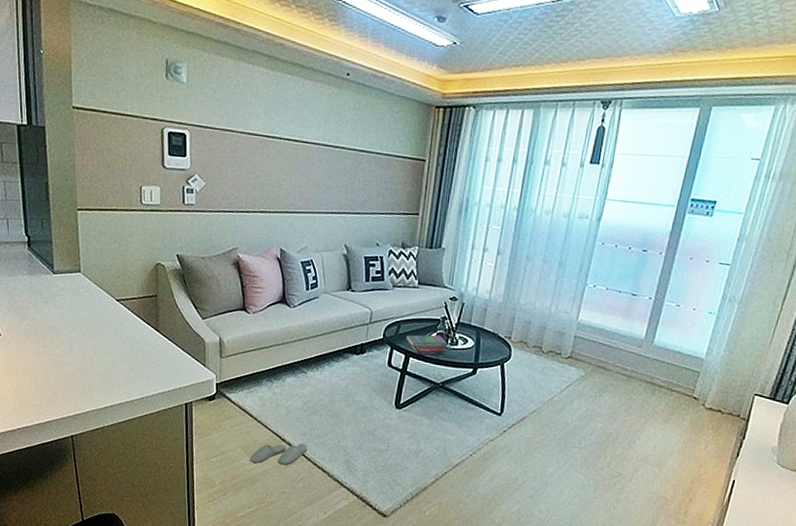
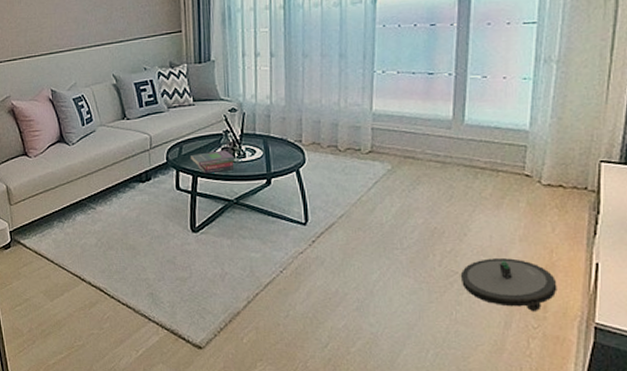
slippers: present [249,443,308,465] -> none [52,281,109,307]
robot vacuum: none [623,465,699,515] -> present [460,258,557,311]

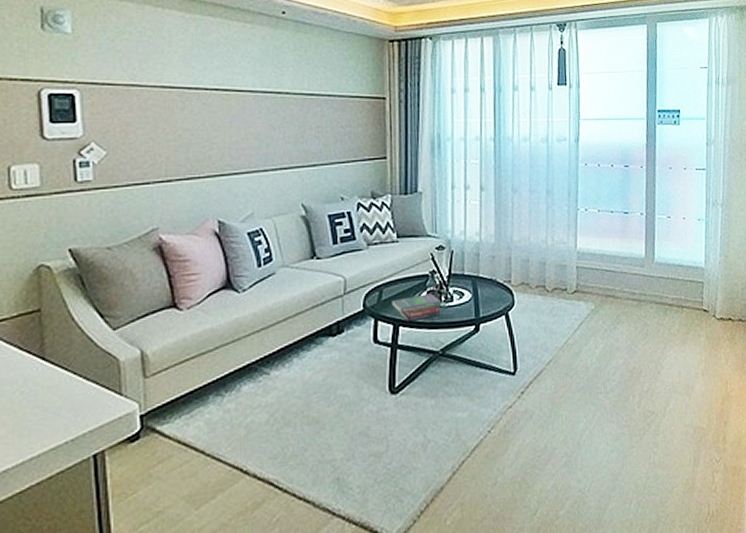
robot vacuum: present [460,258,557,311] -> none [656,392,733,444]

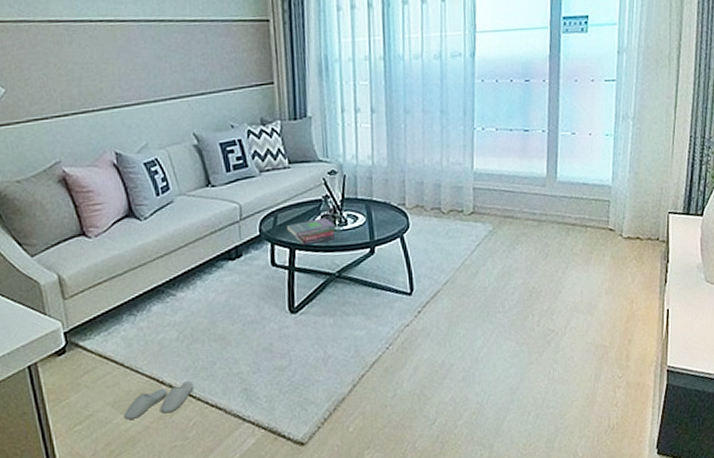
slippers: none [198,470,281,517] -> present [123,381,194,420]

